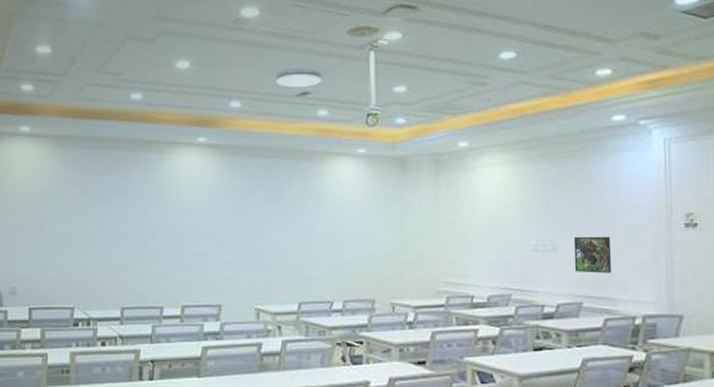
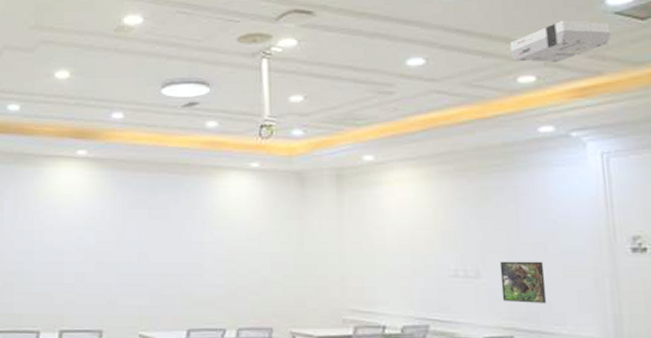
projector: none [590,17,678,57] -> present [510,19,611,63]

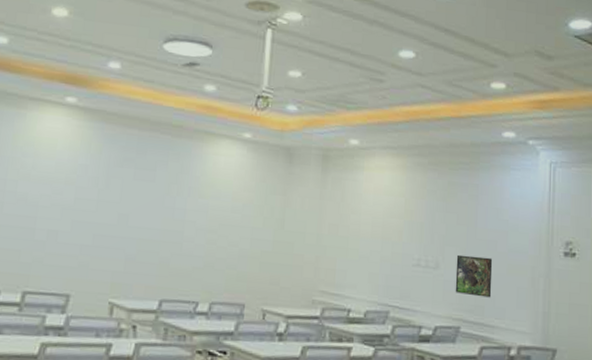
projector: present [510,19,611,63] -> none [488,35,570,74]

